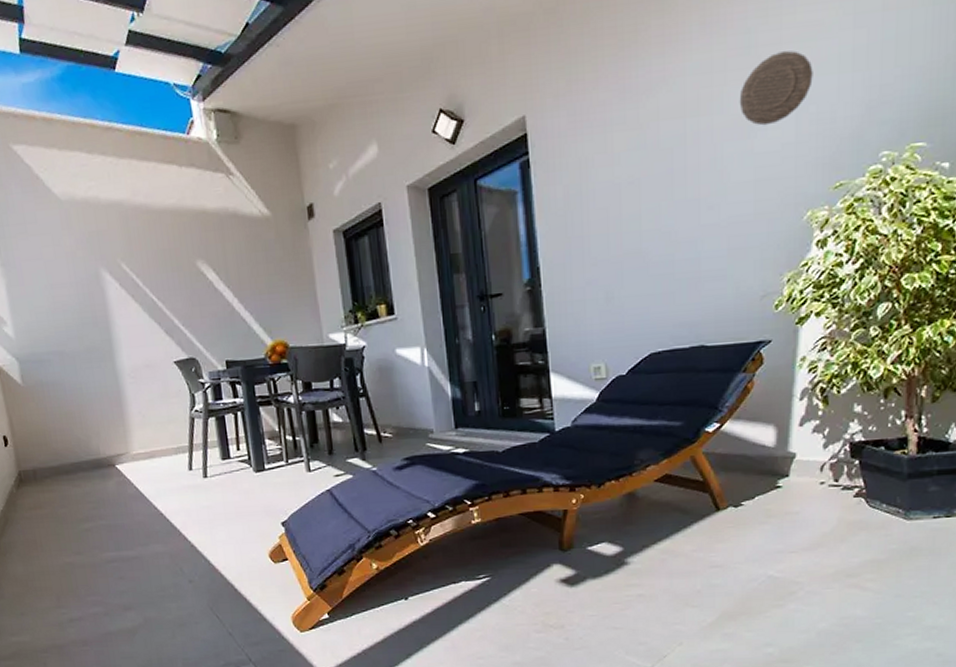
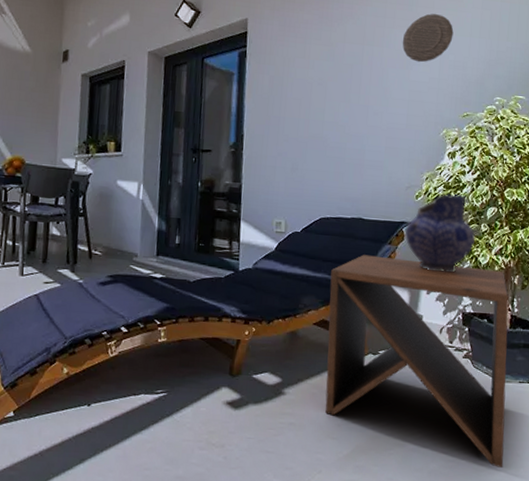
side table: none [671,383,916,620] -> present [325,255,509,468]
pottery: none [764,294,863,397] -> present [405,194,476,273]

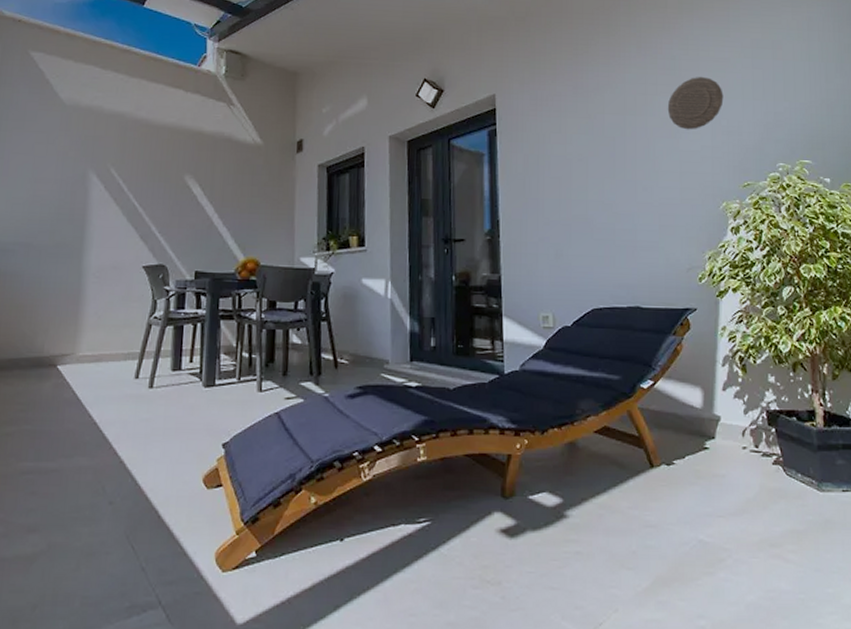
side table: present [325,255,509,468] -> none [610,348,835,597]
pottery: present [405,194,476,273] -> none [691,274,773,364]

